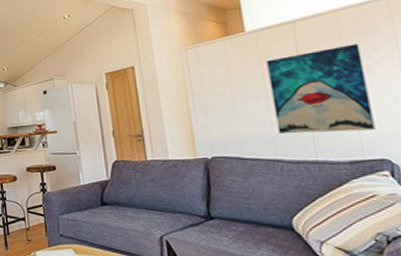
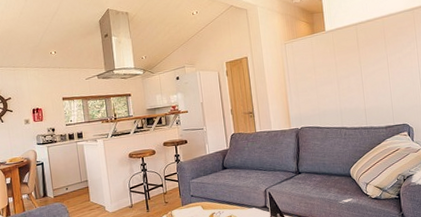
wall art: present [266,43,375,134] -> none [338,42,401,108]

